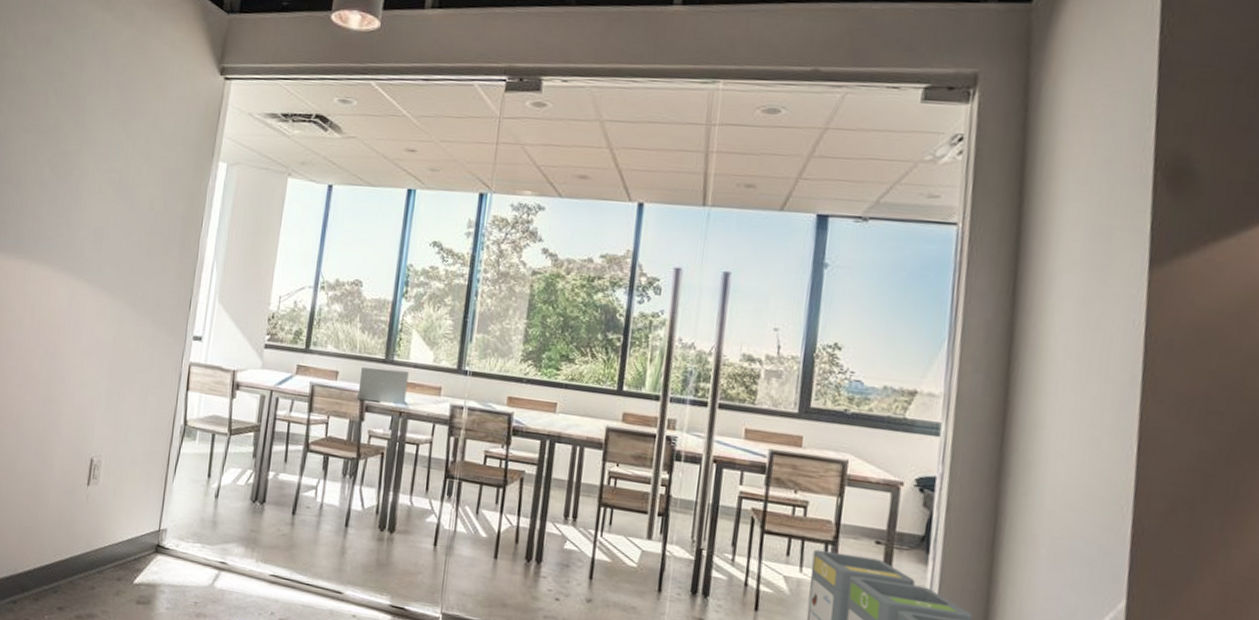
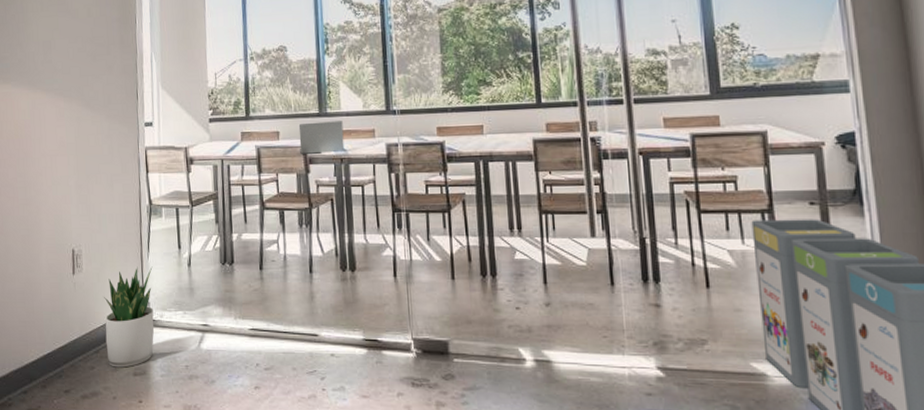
planter: none [111,488,177,594] -> present [104,266,155,368]

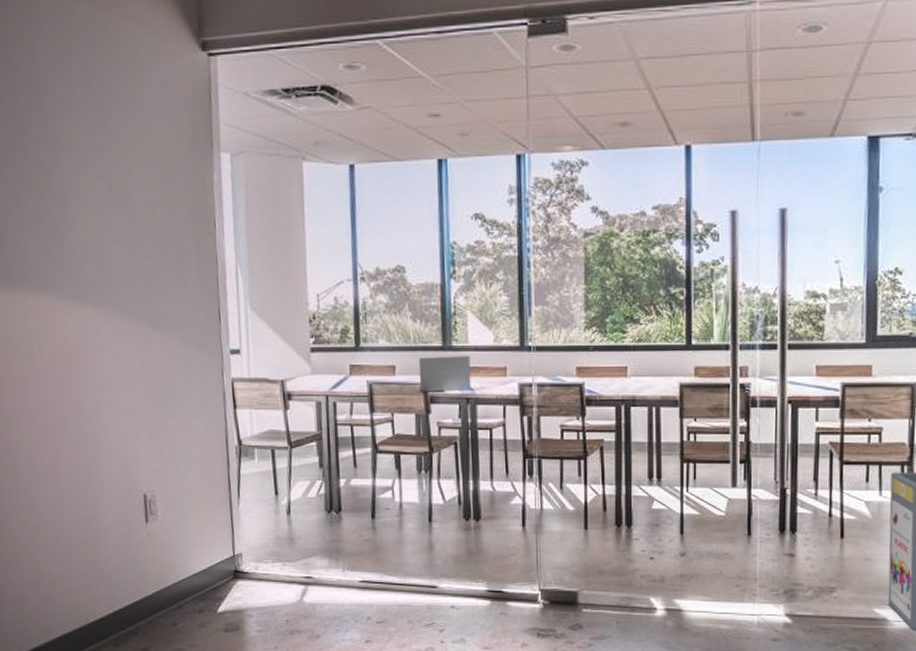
planter: present [104,266,155,368] -> none [186,514,248,623]

